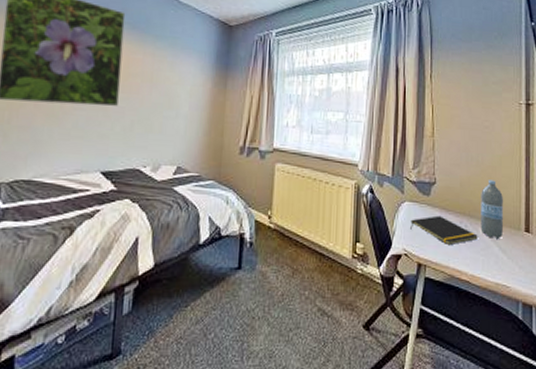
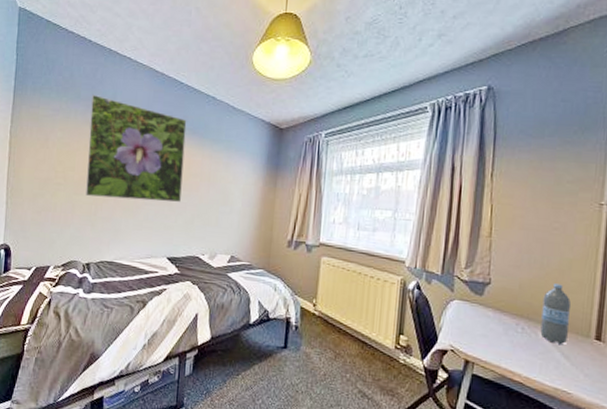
notepad: present [410,215,478,246] -> none [459,315,536,346]

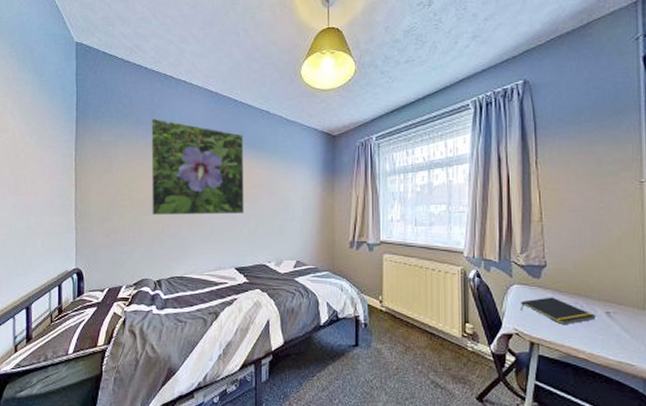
notepad: none [459,315,536,346] -> present [521,297,596,325]
water bottle: present [540,283,572,344] -> none [598,261,626,318]

